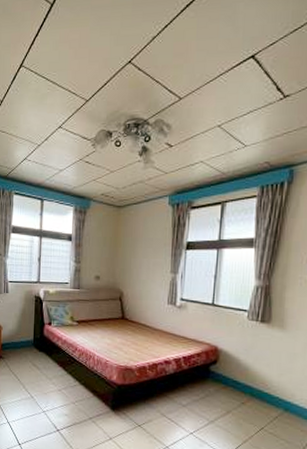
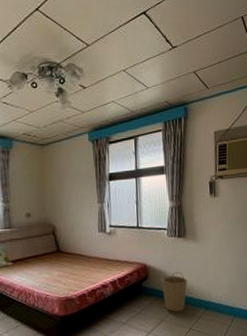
basket: none [233,360,266,408] -> present [161,271,188,313]

